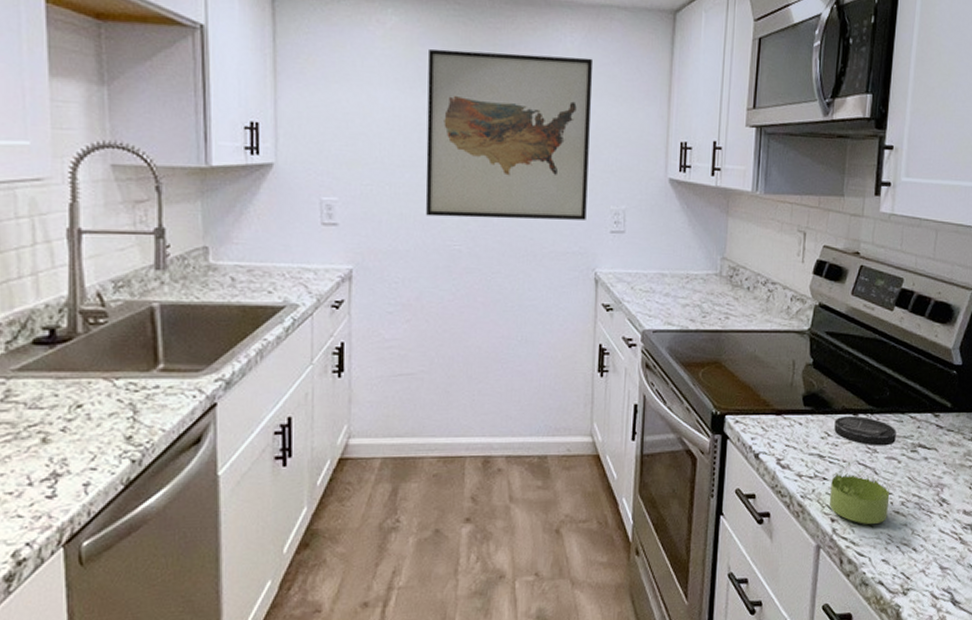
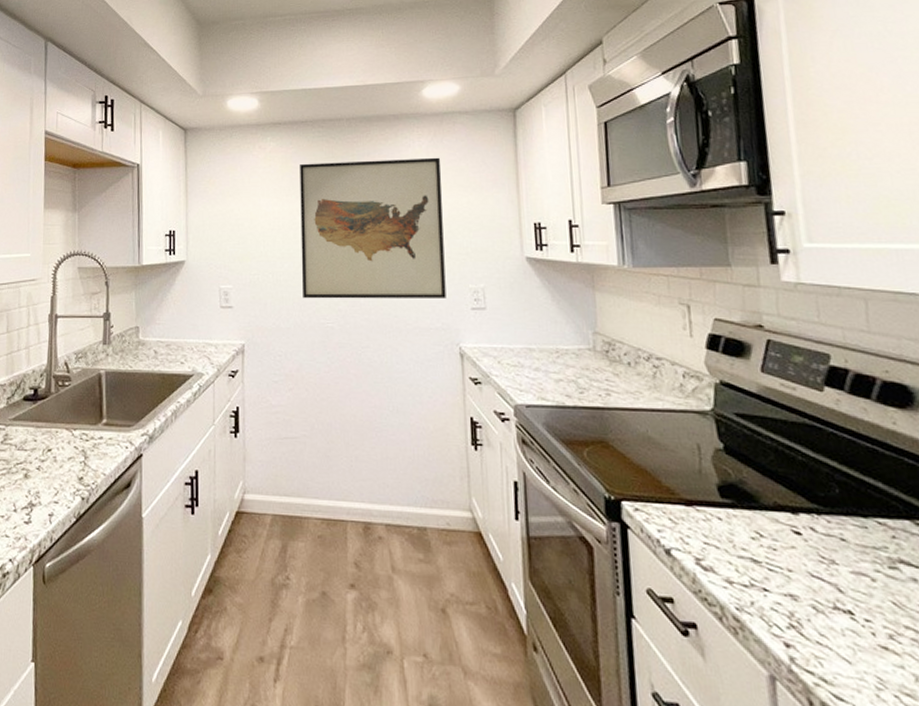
jar: present [829,415,896,524] -> none [766,513,871,660]

